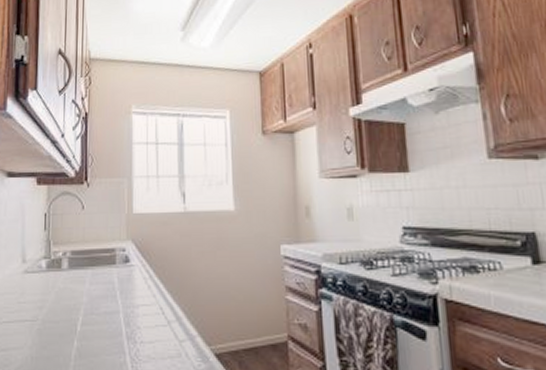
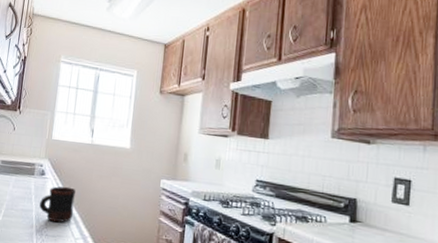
mug: none [128,273,172,323] -> present [39,186,76,223]

